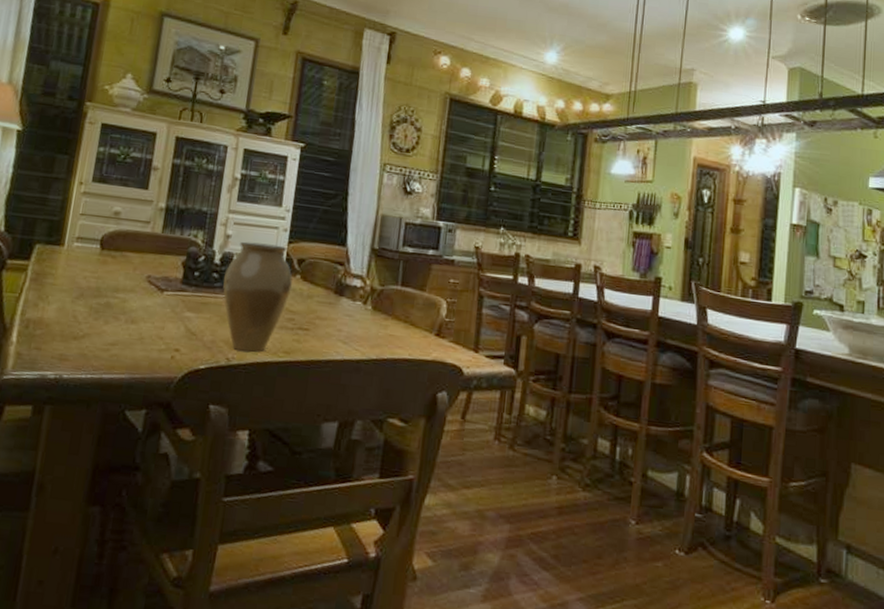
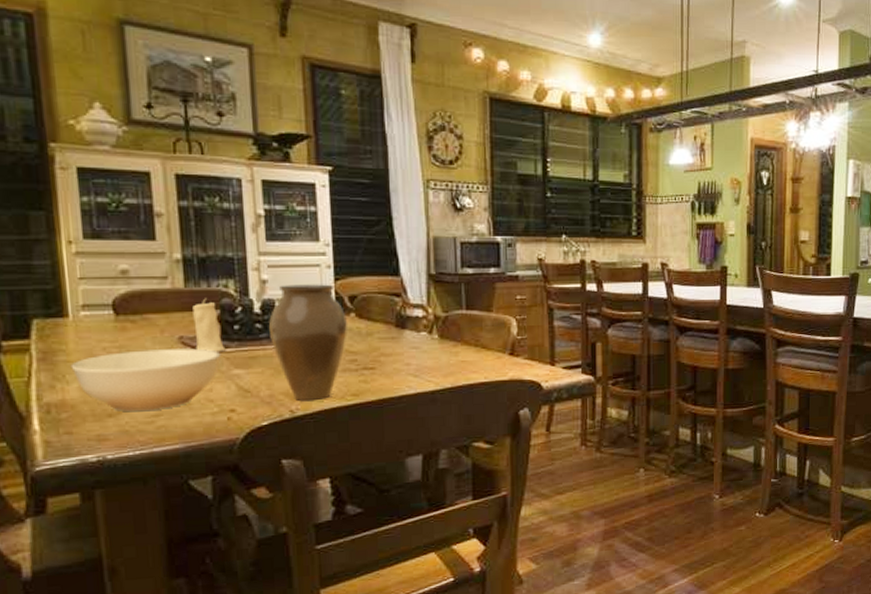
bowl: none [54,282,179,340] -> present [70,348,221,412]
candle: none [158,244,185,295] -> present [192,298,226,352]

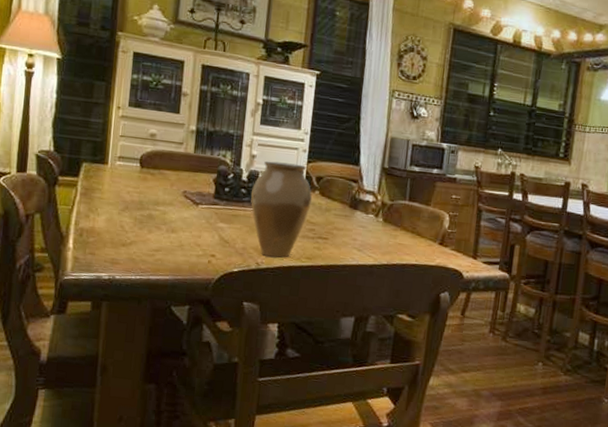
bowl: present [70,348,221,412] -> none [102,196,212,247]
candle: present [192,298,226,352] -> none [194,163,216,208]

